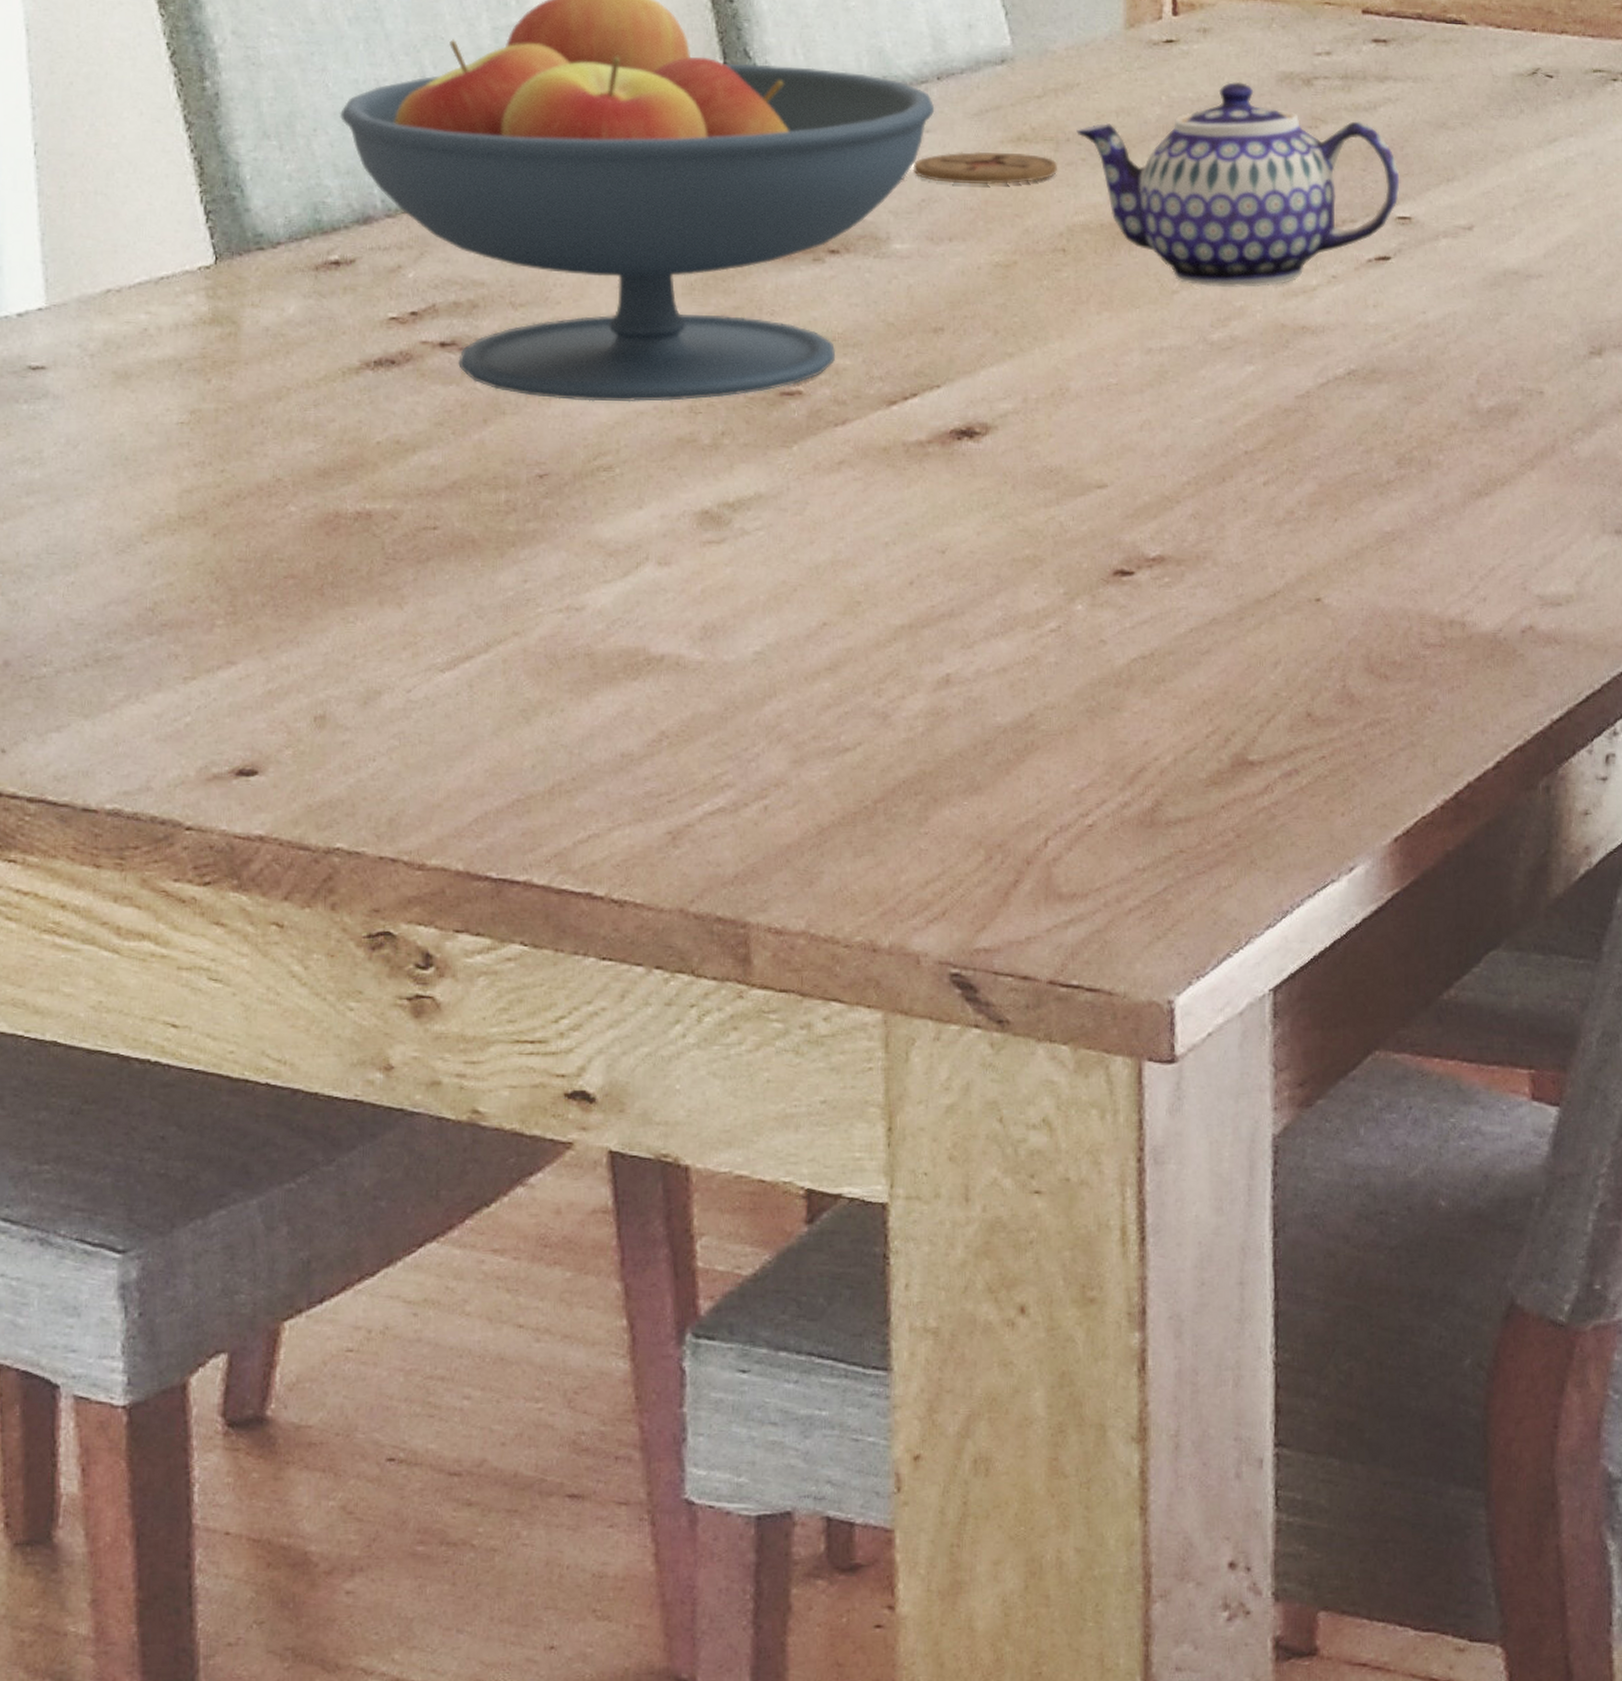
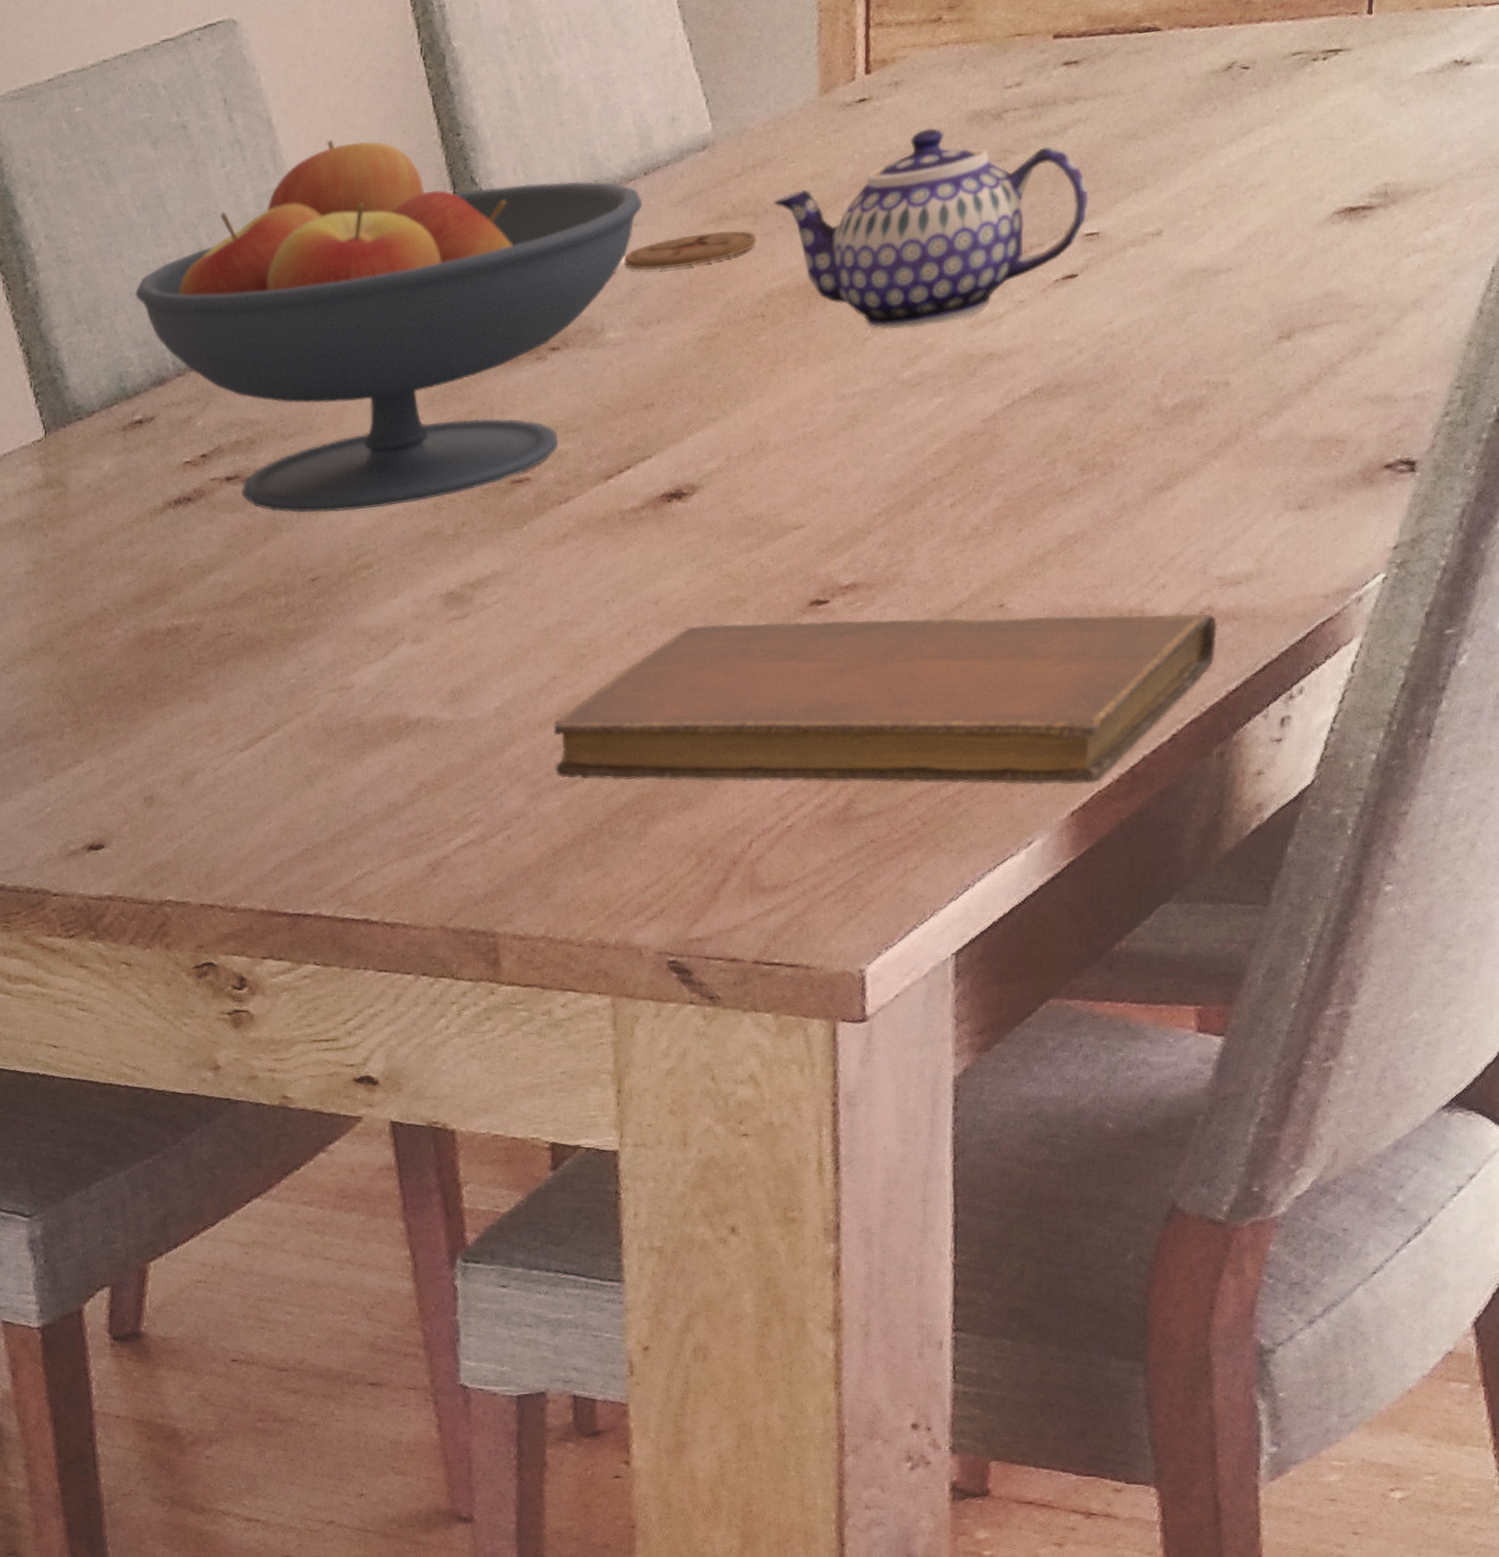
notebook: none [823,583,1540,807] -> present [554,613,1218,785]

